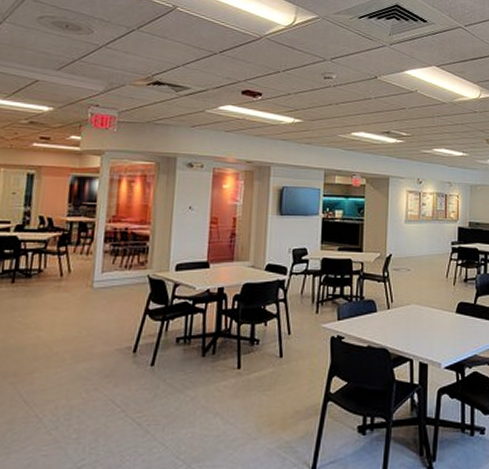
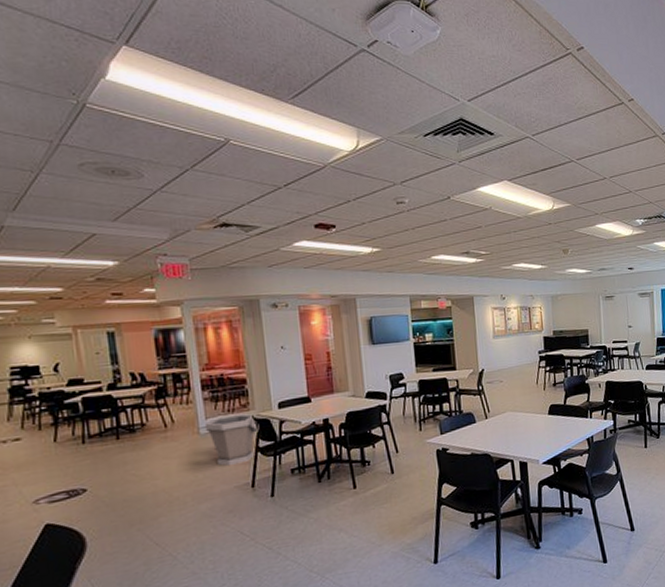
bucket: none [99,272,153,326] -> present [204,414,260,467]

